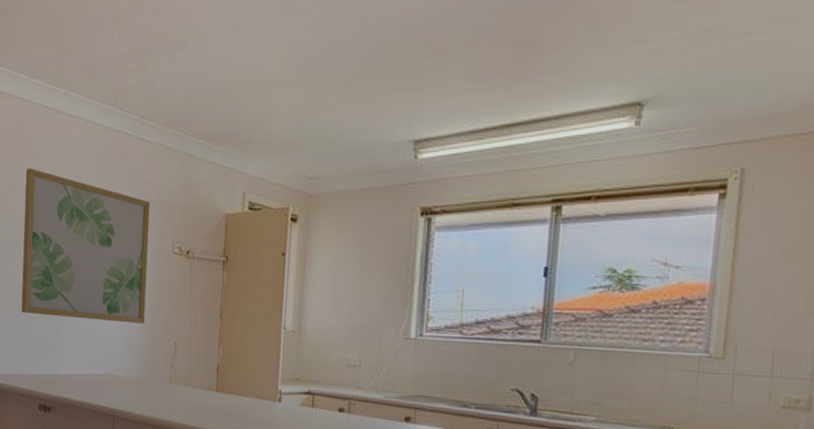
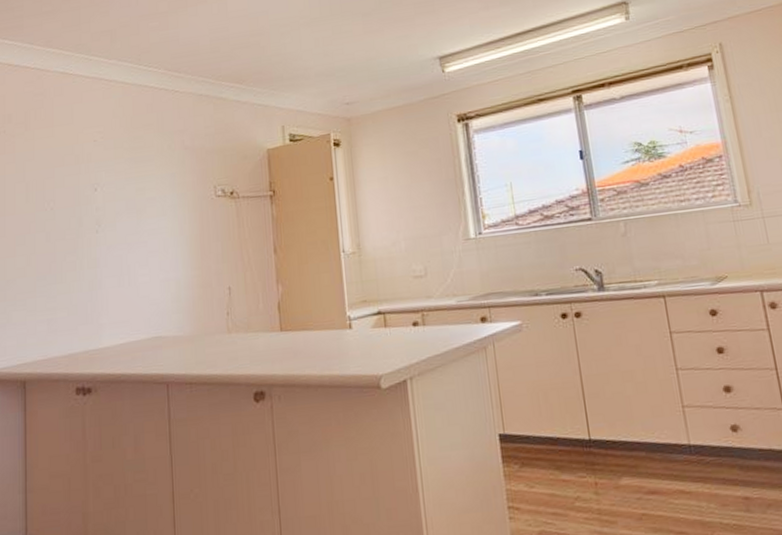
wall art: present [21,169,150,324] -> none [44,135,192,288]

